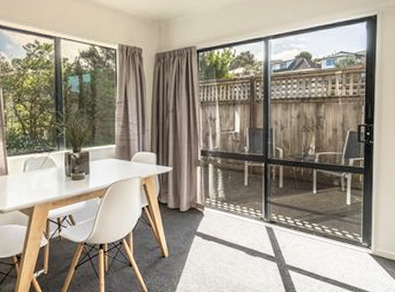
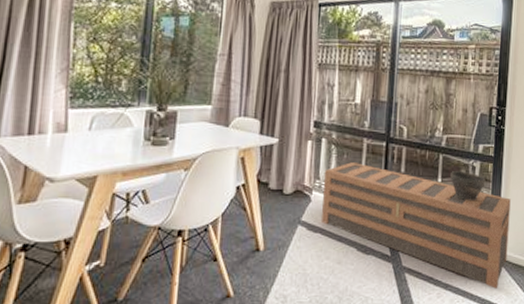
storage bench: none [214,182,382,280] -> present [322,162,511,289]
ceramic pot: none [324,183,357,208] -> present [450,171,486,202]

